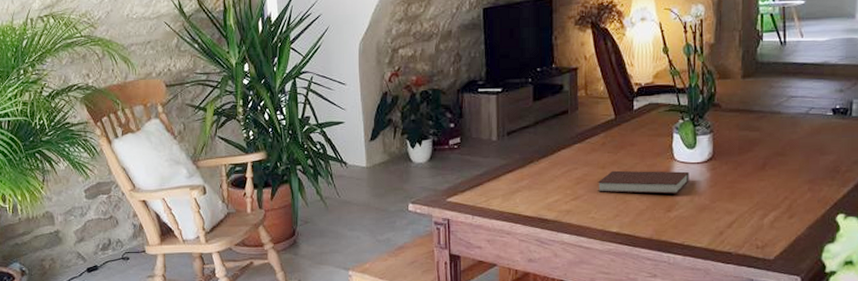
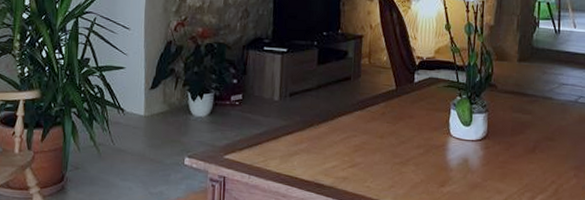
notebook: present [597,170,689,194] -> none [374,141,464,169]

